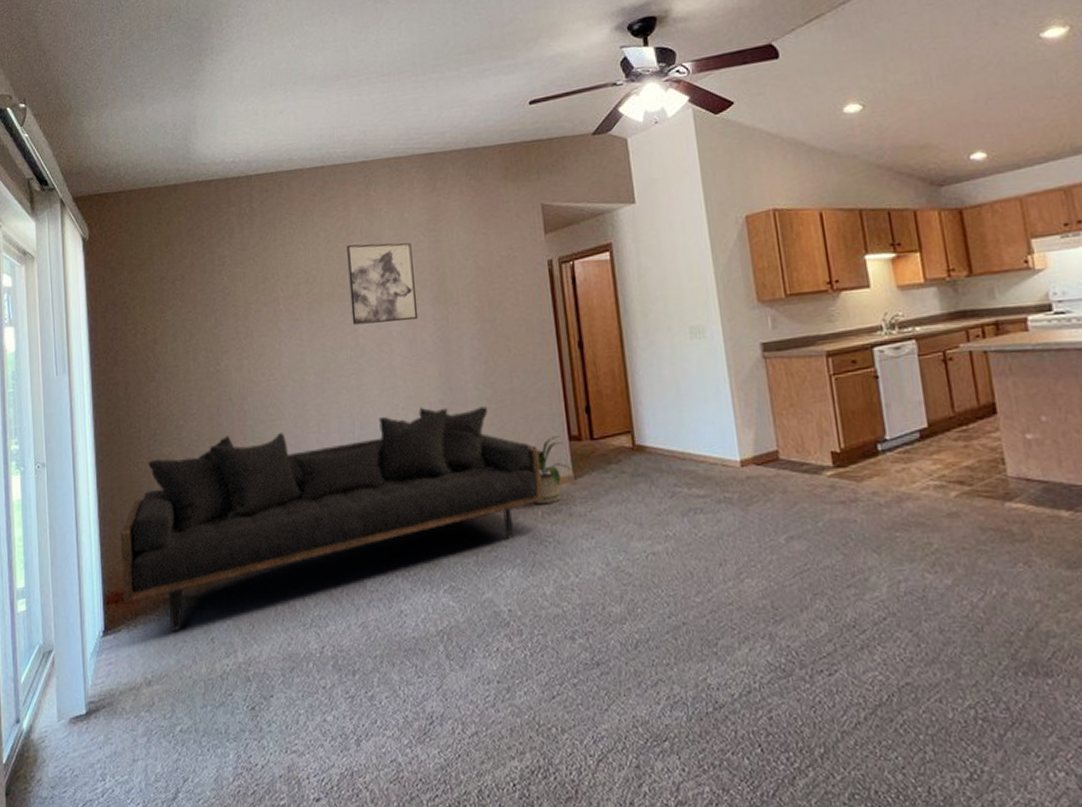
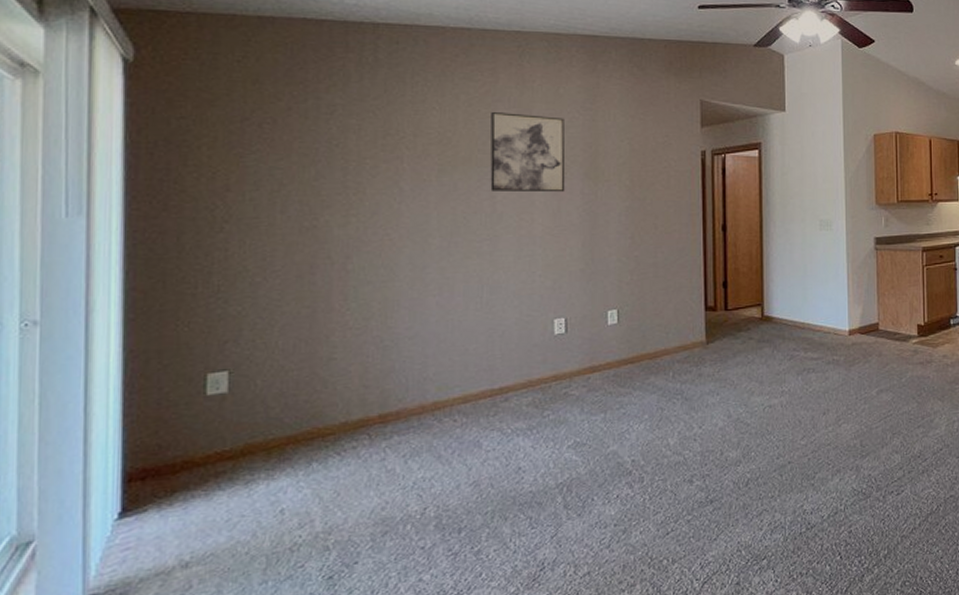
sofa: present [121,406,544,631] -> none [154,275,676,506]
house plant: present [528,436,574,505] -> none [666,306,707,367]

